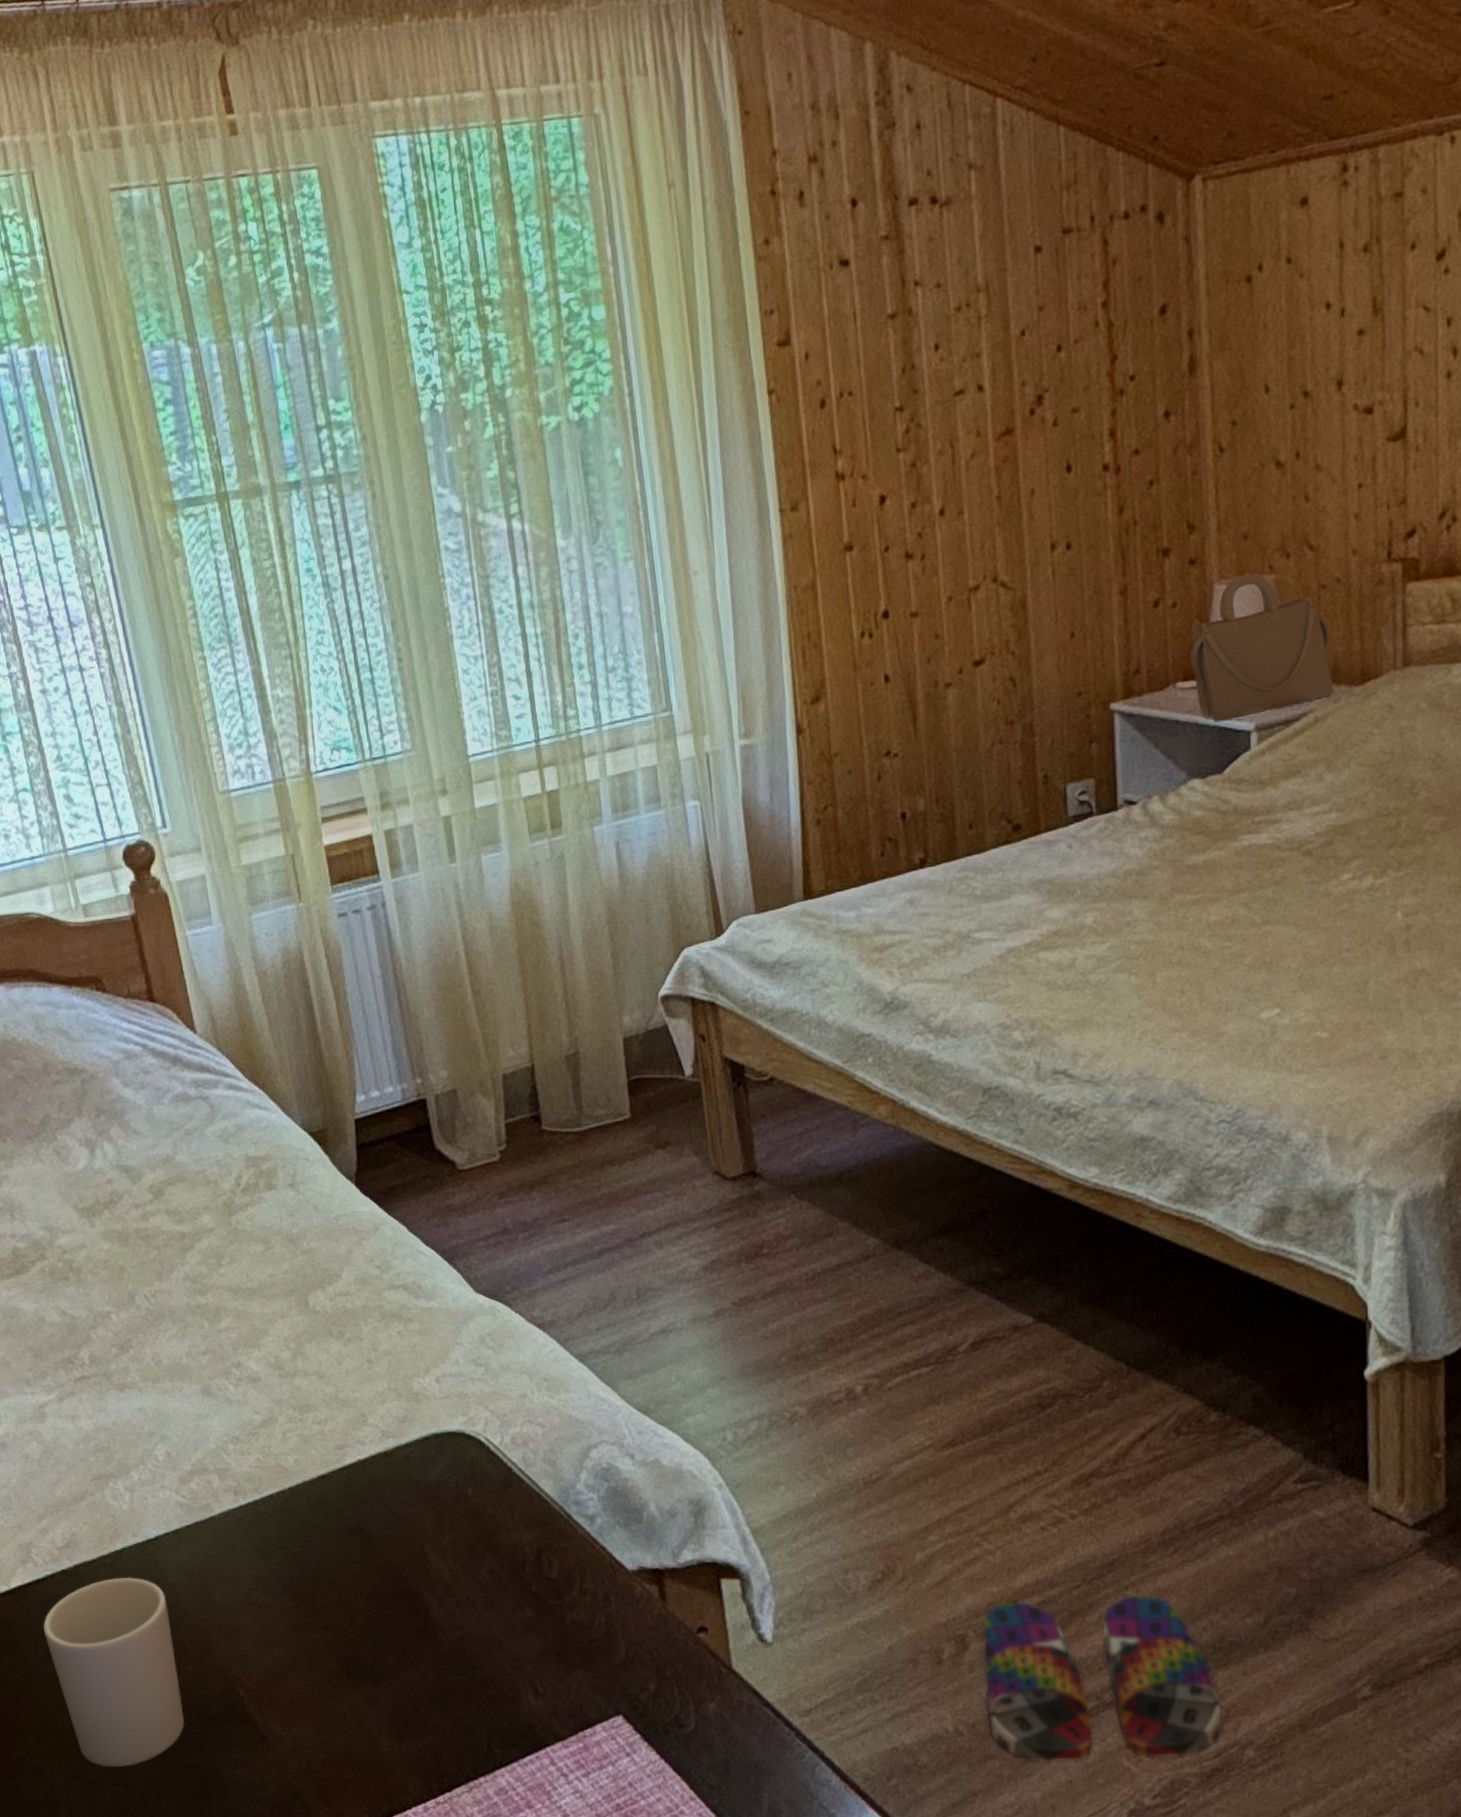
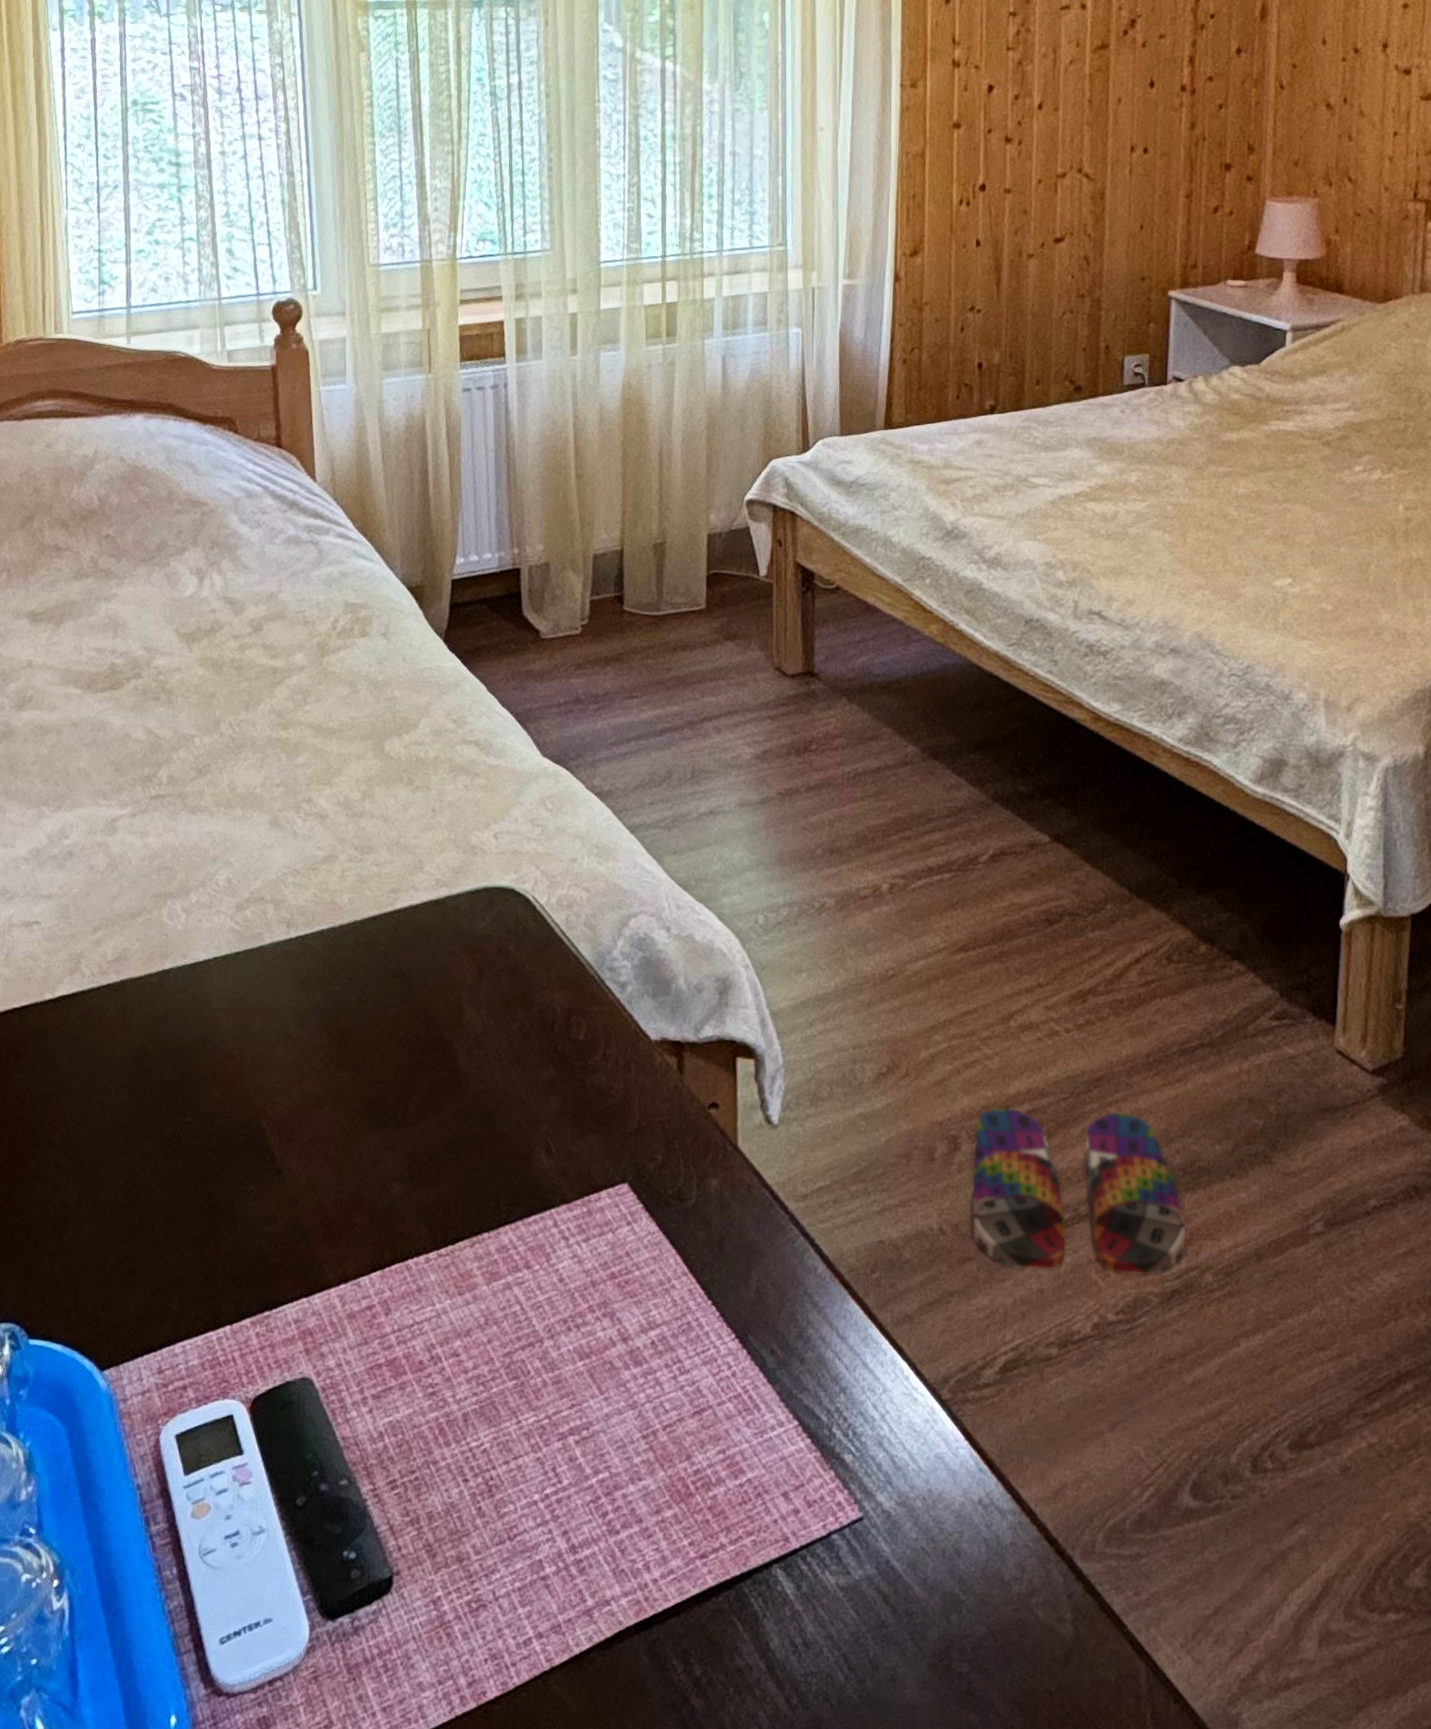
mug: present [42,1576,185,1767] -> none [80,996,206,1189]
handbag: present [1189,573,1335,722] -> none [1240,195,1361,319]

